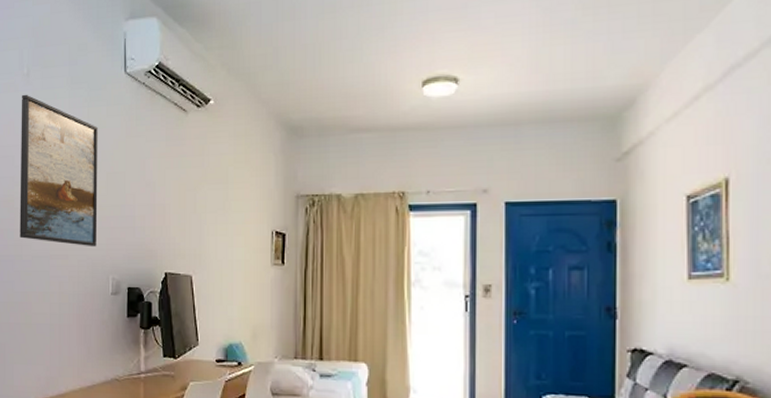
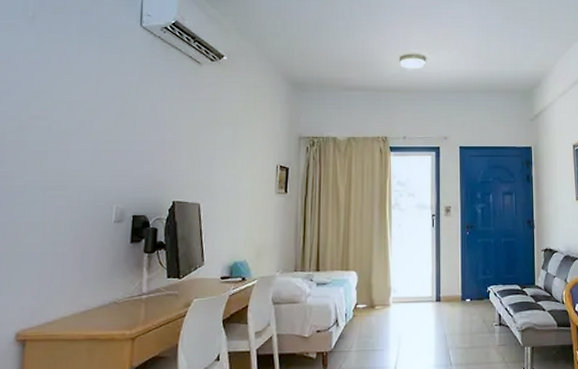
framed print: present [20,94,98,247] -> none [10,35,109,179]

